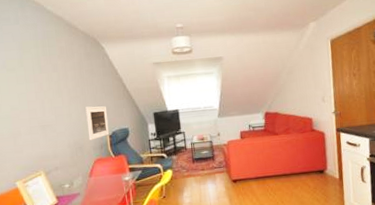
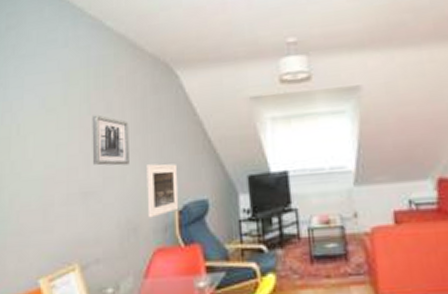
wall art: none [43,73,73,108] -> present [92,114,130,166]

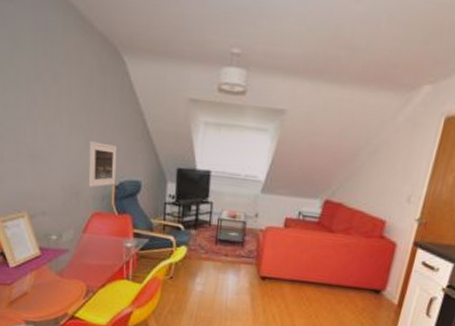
wall art: present [92,114,130,166] -> none [39,83,75,138]

